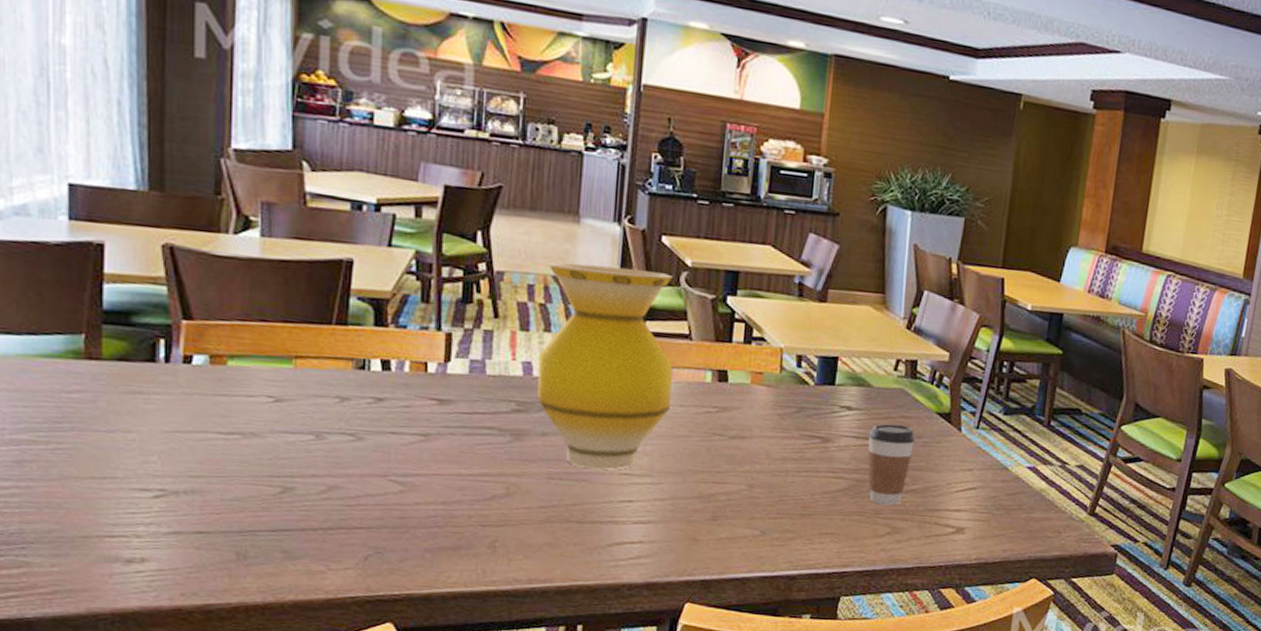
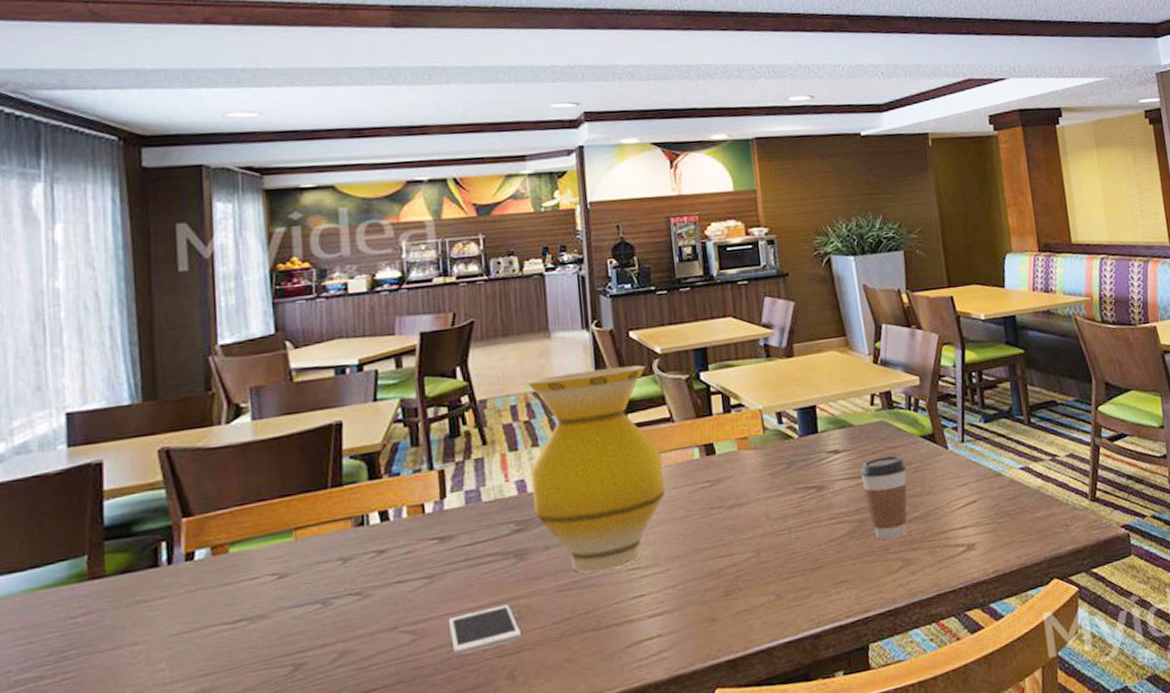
cell phone: none [437,478,507,516] -> present [448,604,521,655]

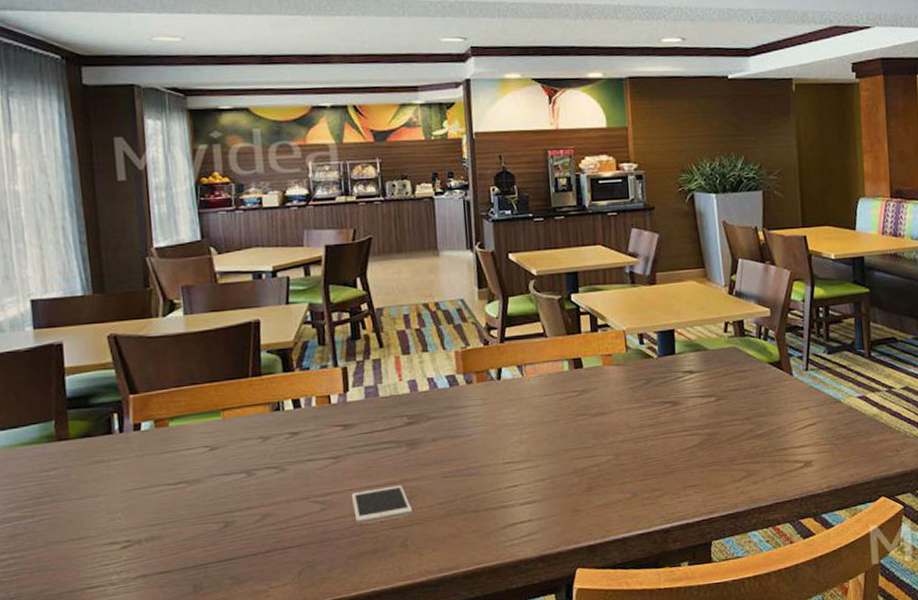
vase: present [527,365,665,573] -> none [418,285,537,463]
coffee cup: present [860,455,907,540] -> none [712,379,754,453]

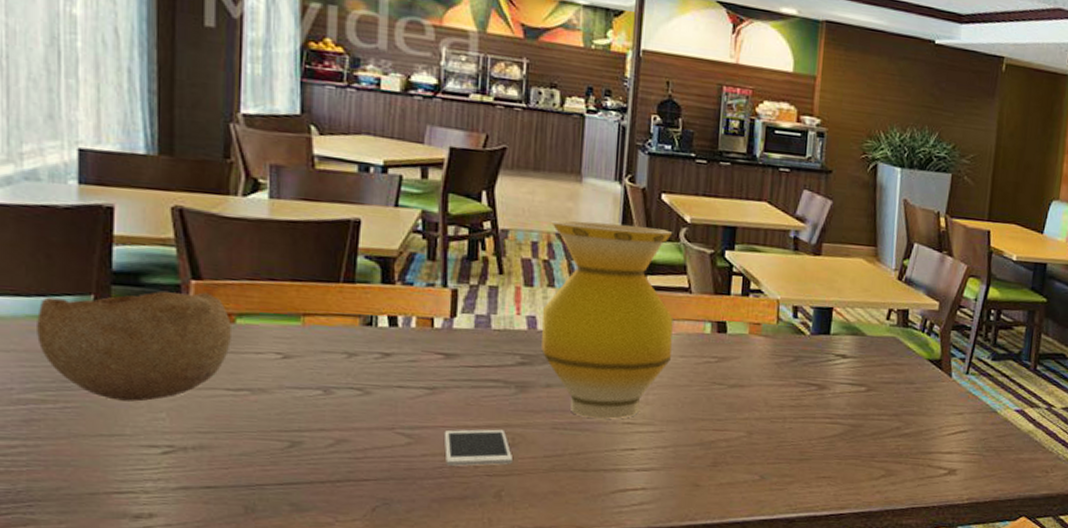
bowl: none [12,403,167,508] -> present [37,291,233,402]
vase: none [418,285,537,463] -> present [541,220,673,419]

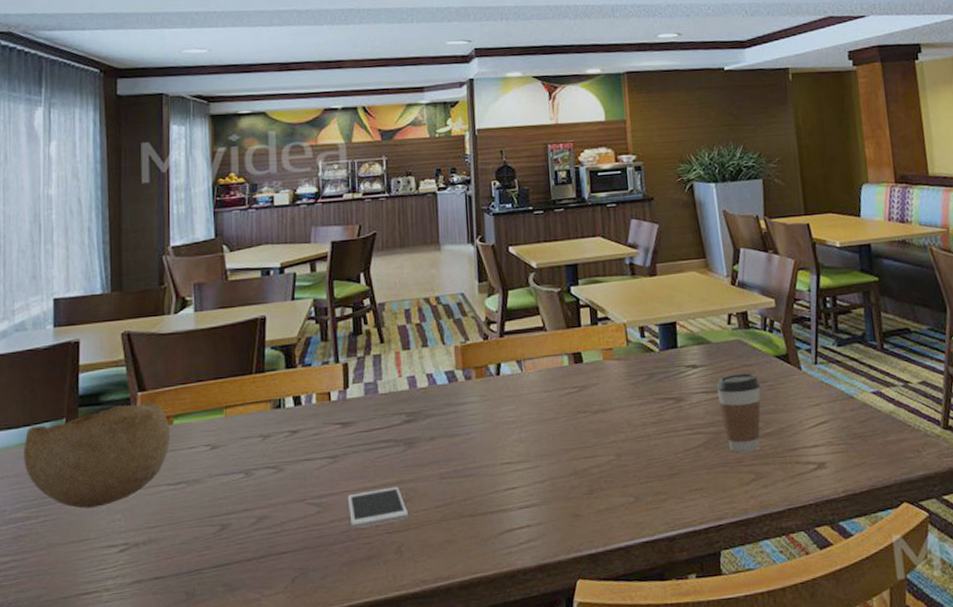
vase: present [541,220,673,419] -> none [419,278,536,464]
coffee cup: none [862,371,908,449] -> present [716,373,761,453]

